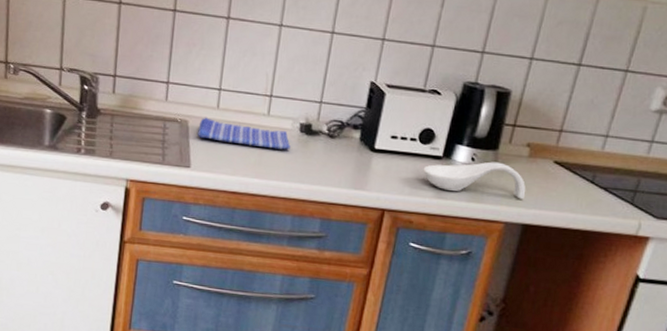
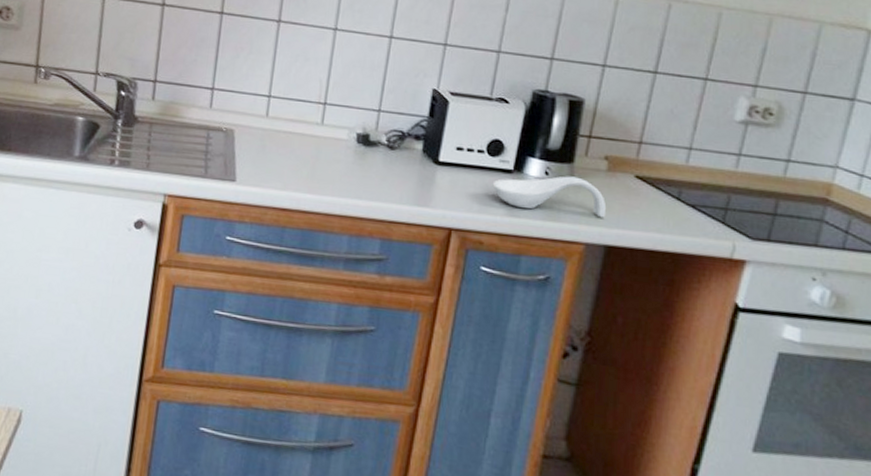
dish towel: present [197,117,290,150] -> none [244,126,346,163]

